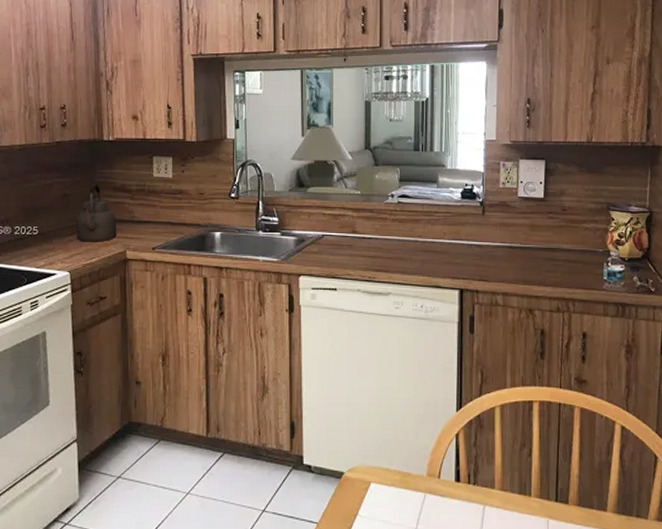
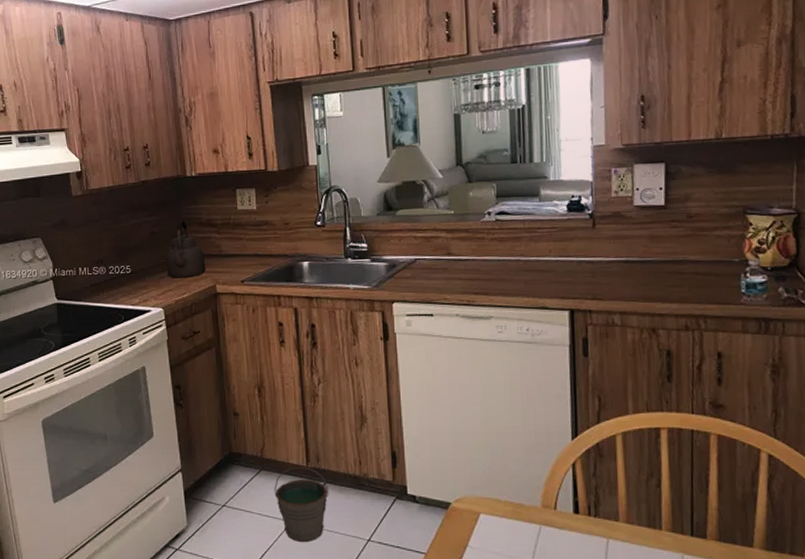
bucket: none [172,437,227,513] -> present [274,467,329,542]

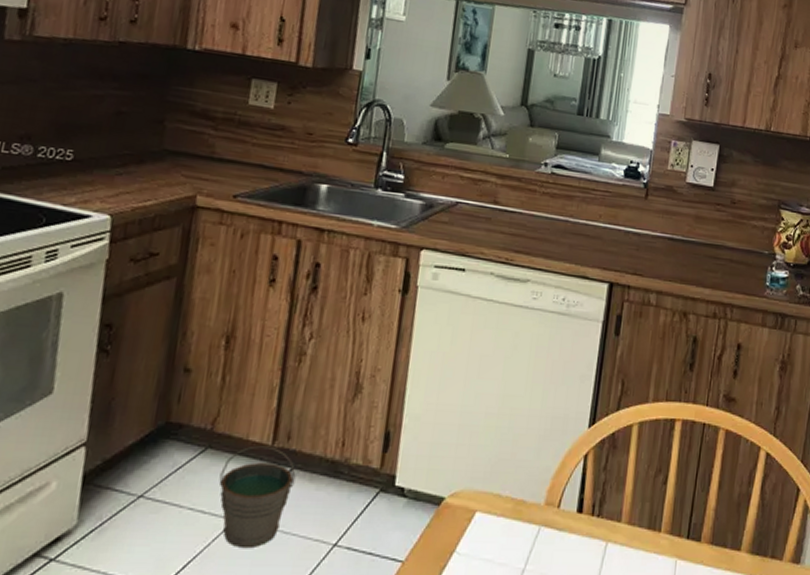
kettle: present [166,220,206,278] -> none [128,103,189,180]

